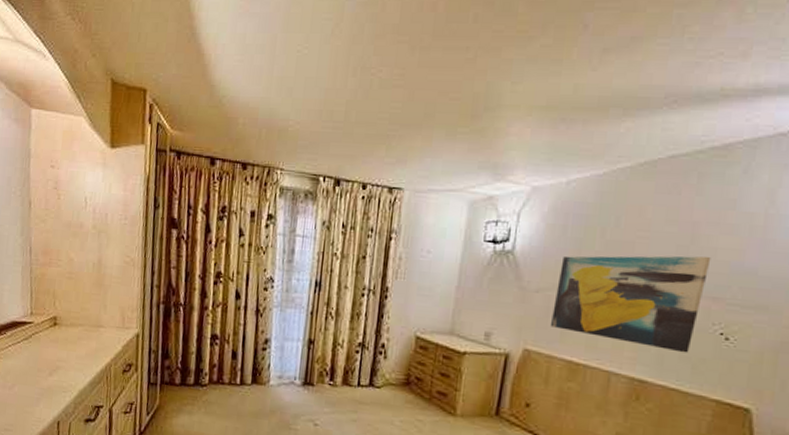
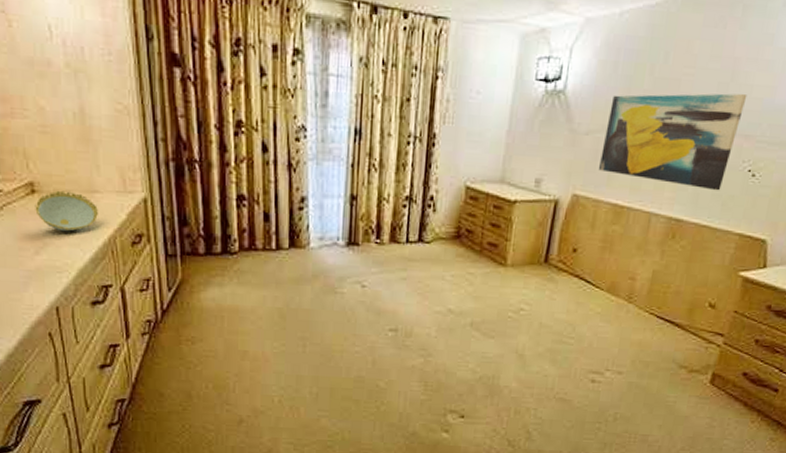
decorative bowl: none [54,324,102,359] -> present [35,190,99,232]

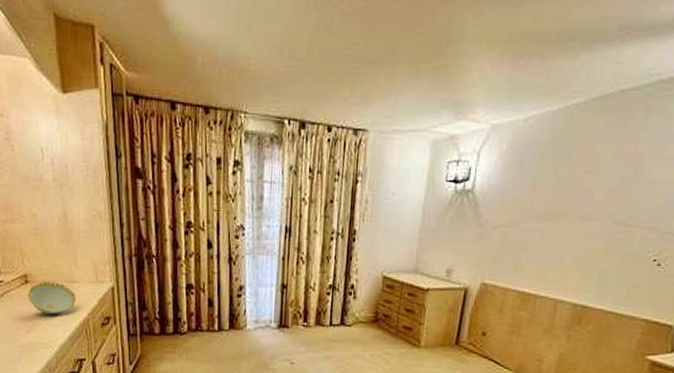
wall art: present [598,93,748,191] -> none [505,188,651,279]

